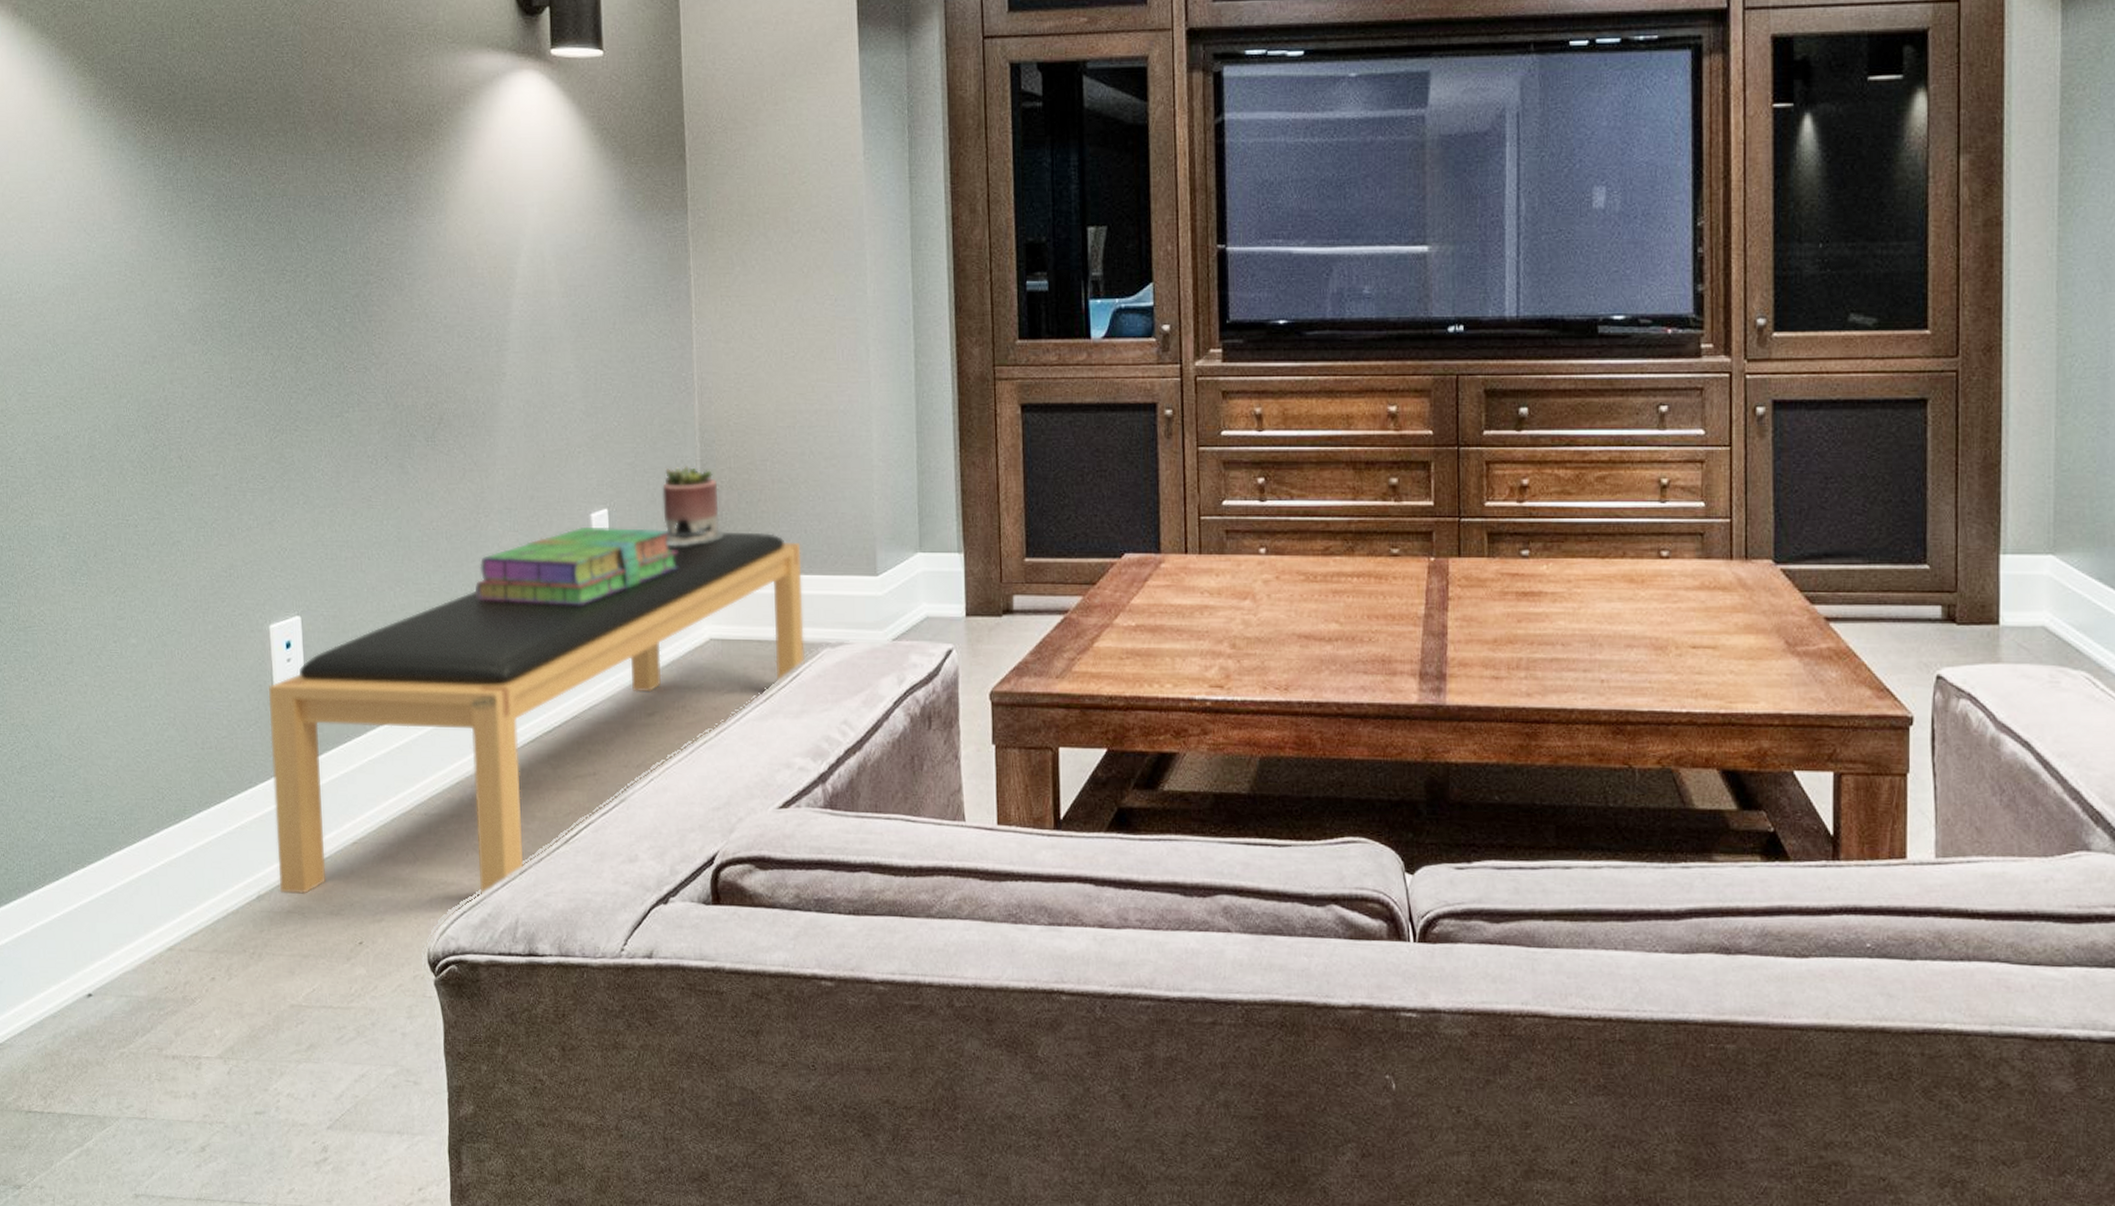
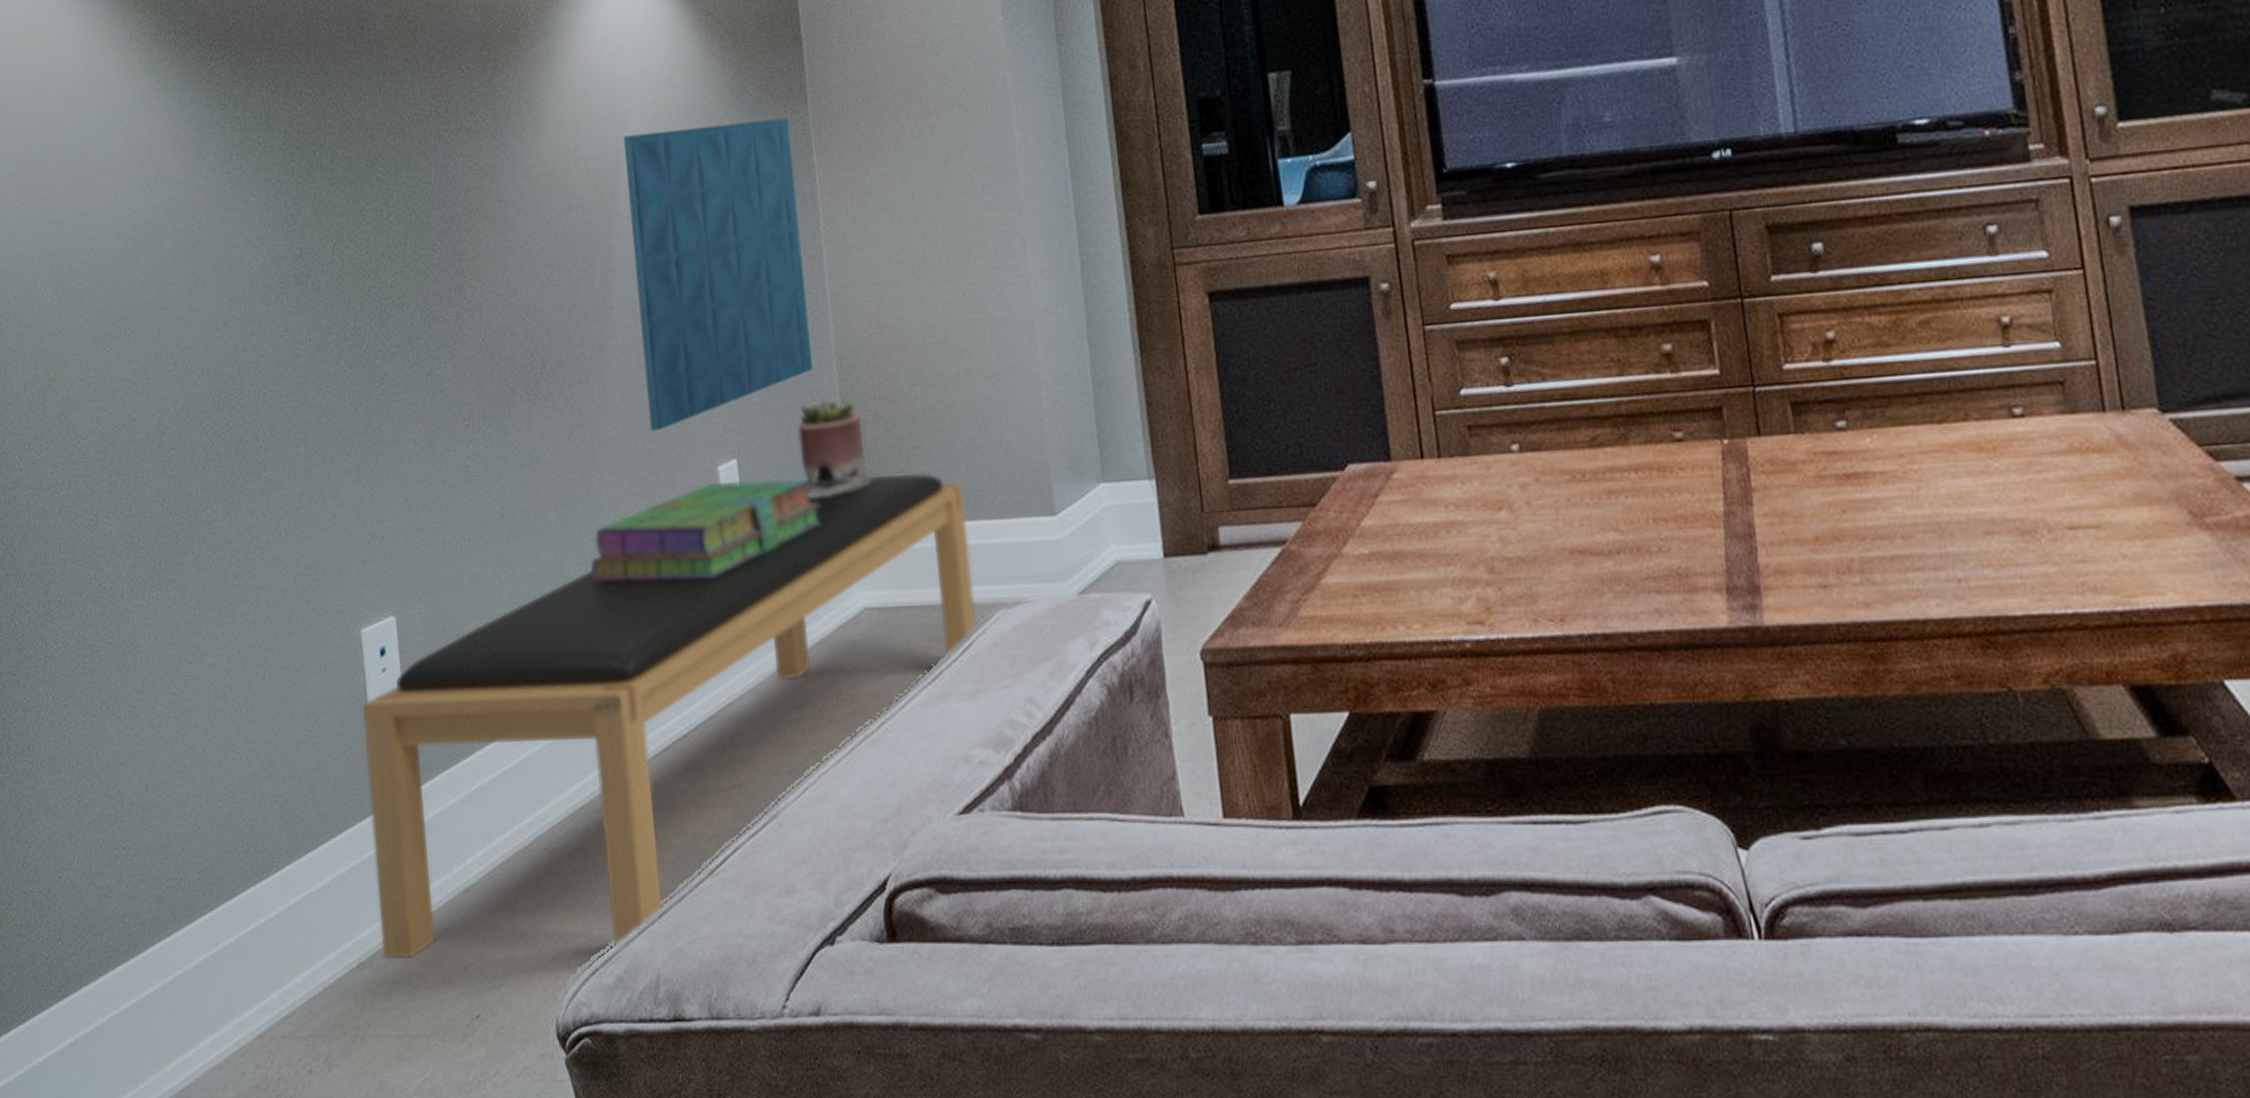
acoustic panel: none [522,225,678,480] -> present [623,117,813,431]

